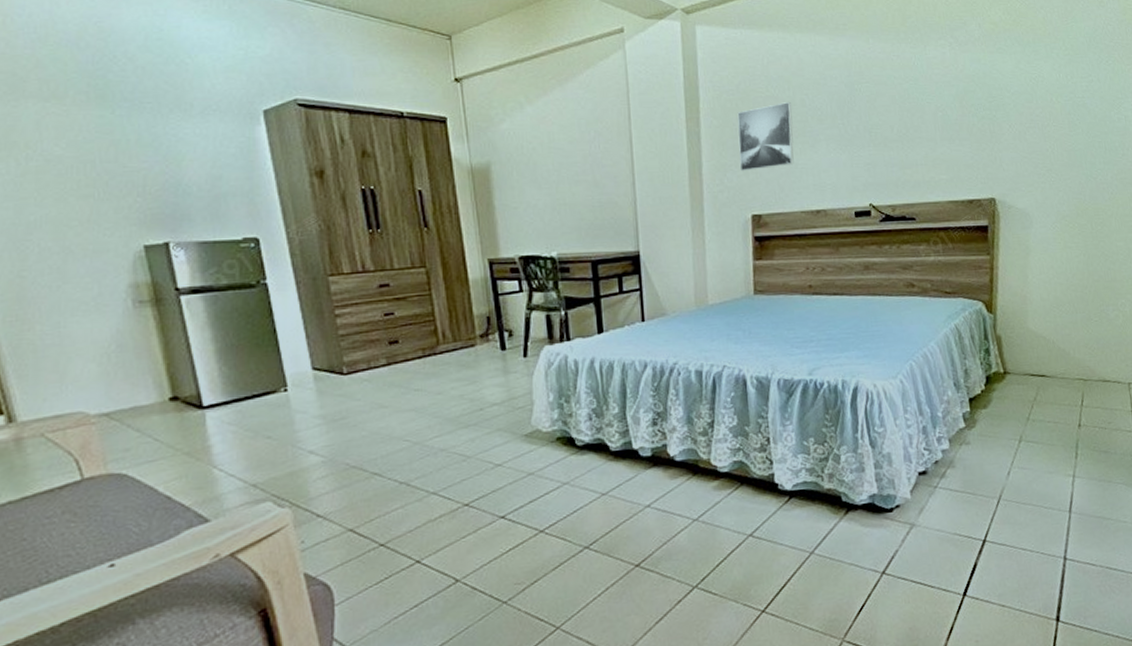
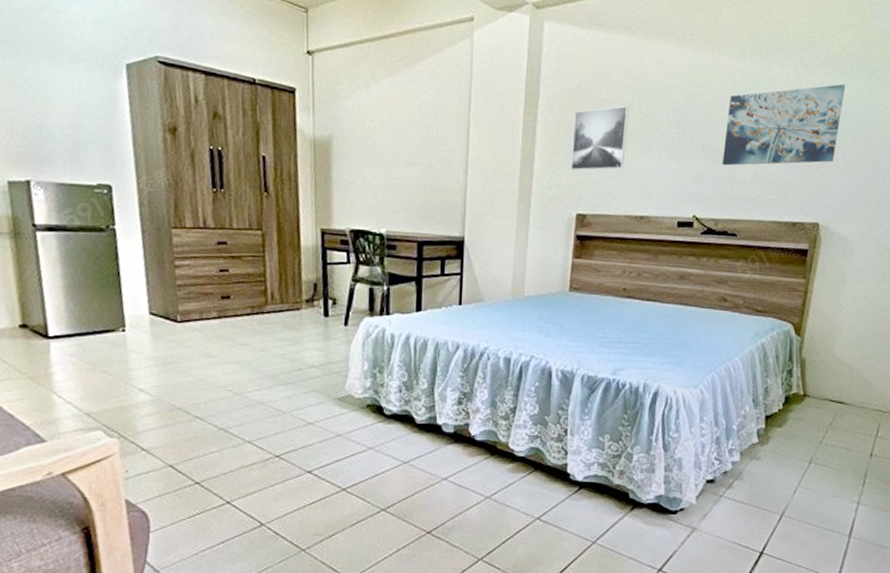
wall art: none [890,59,1003,151] -> present [722,84,846,166]

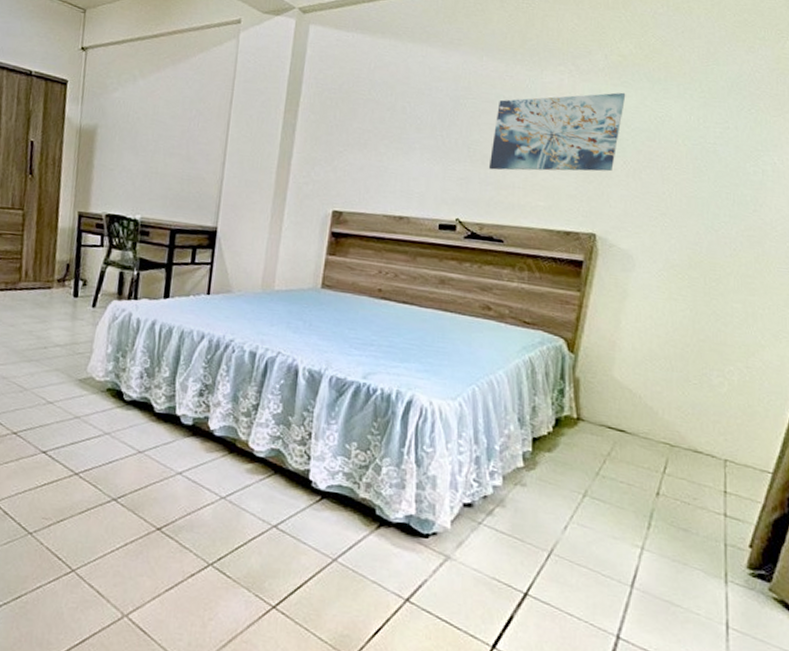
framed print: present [570,106,630,171] -> none [328,107,392,169]

